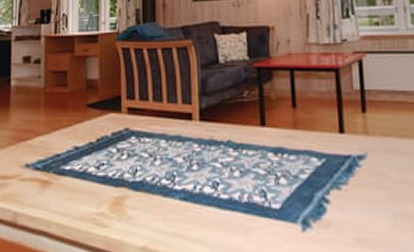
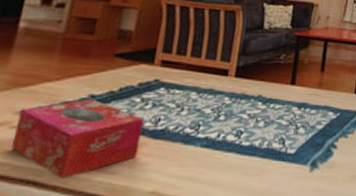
tissue box: none [24,150,124,230] -> present [11,98,145,179]

